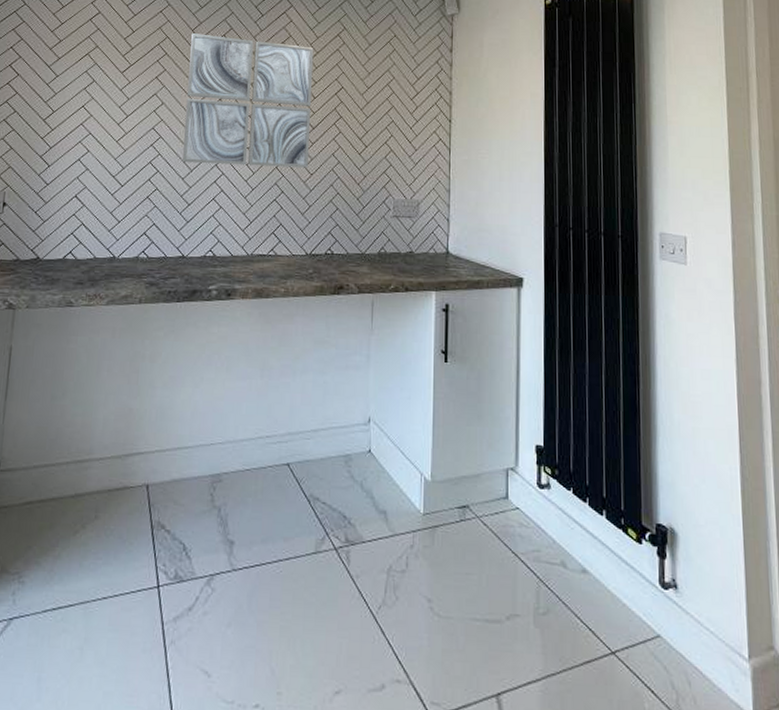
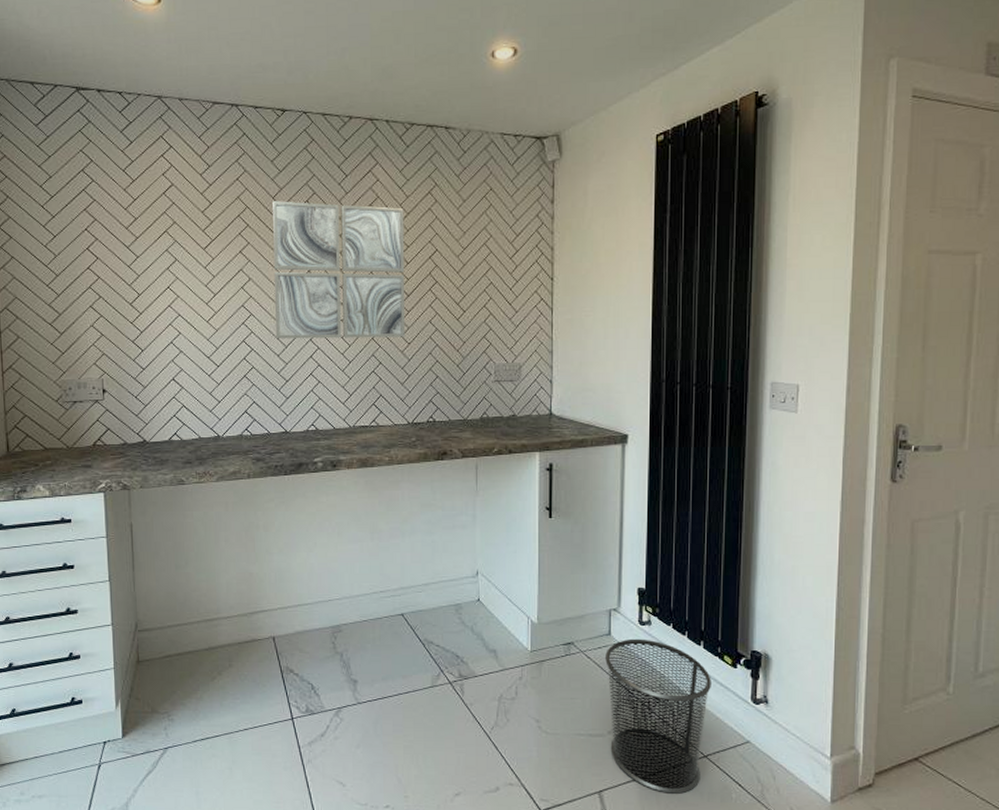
waste bin: none [503,504,616,701] -> present [605,638,711,794]

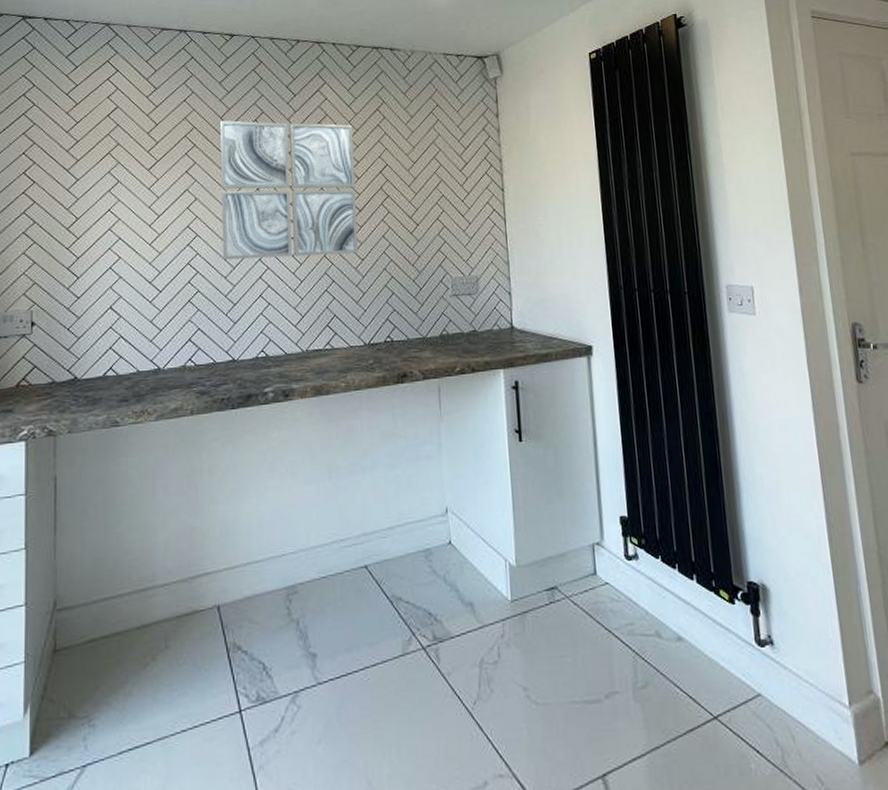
waste bin: present [605,638,711,794] -> none [593,576,713,771]

